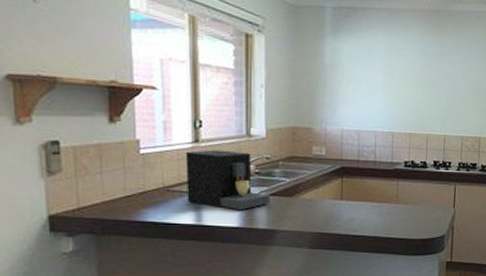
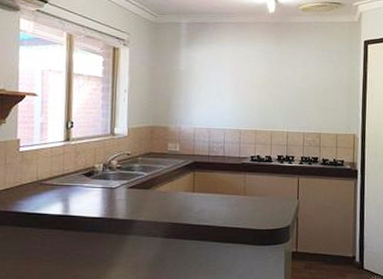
coffee maker: present [185,149,271,210] -> none [57,147,130,201]

